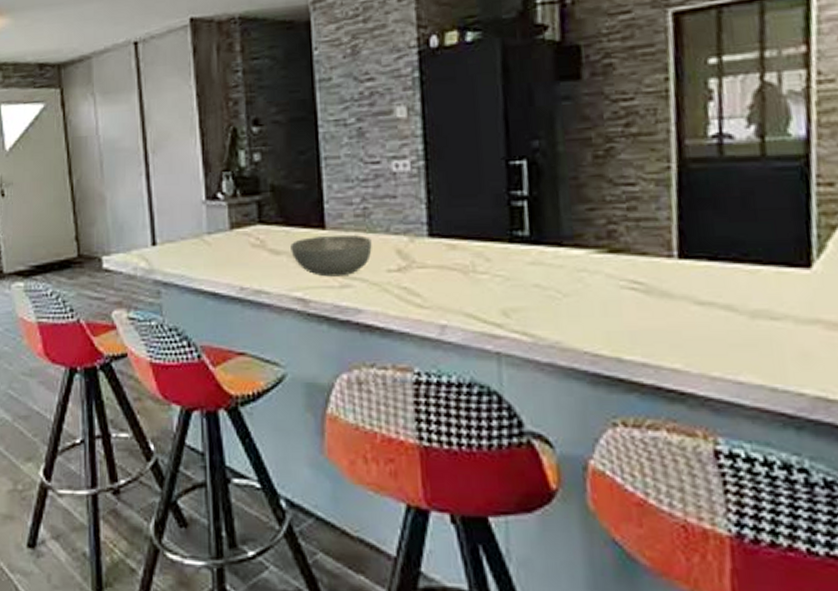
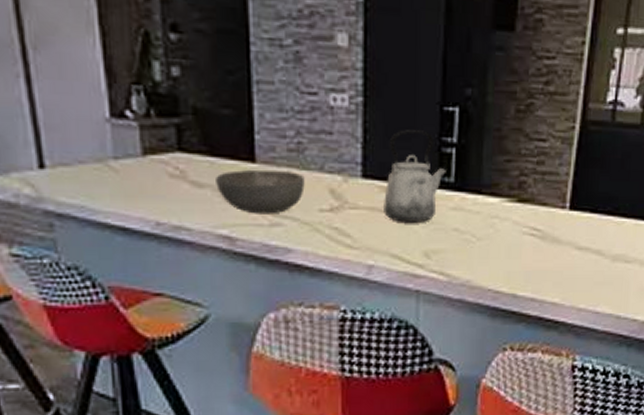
kettle: none [453,186,519,280] -> present [384,130,446,222]

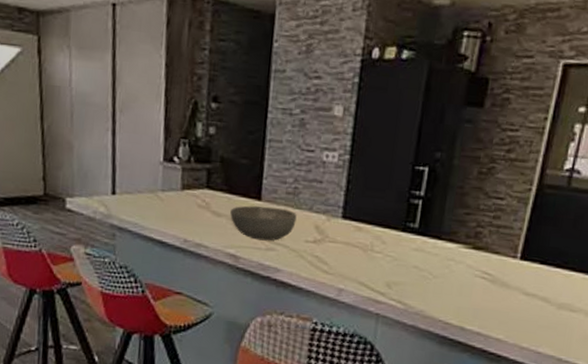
kettle: present [384,130,446,222] -> none [356,183,412,258]

